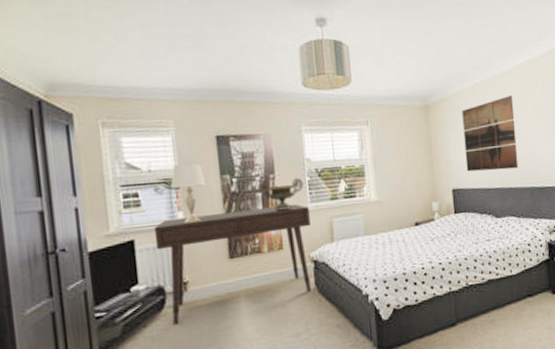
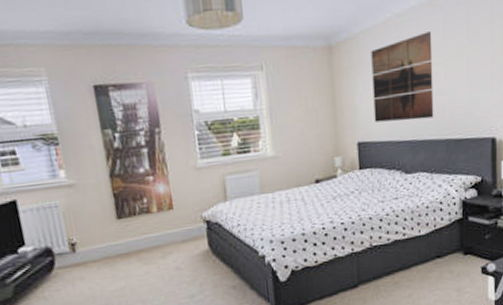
desk: present [154,203,312,325] -> none [35,160,206,286]
lamp: present [170,163,207,223] -> none [48,117,88,182]
decorative urn: present [257,177,304,211] -> none [142,131,193,169]

